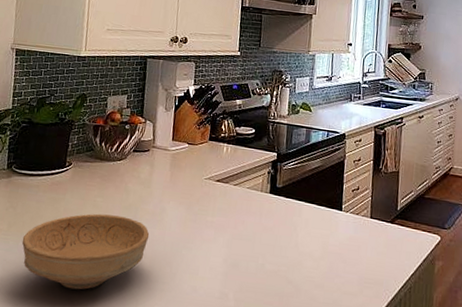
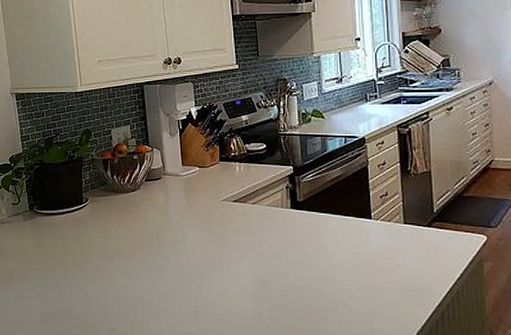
bowl: present [22,213,150,290] -> none [56,245,175,318]

